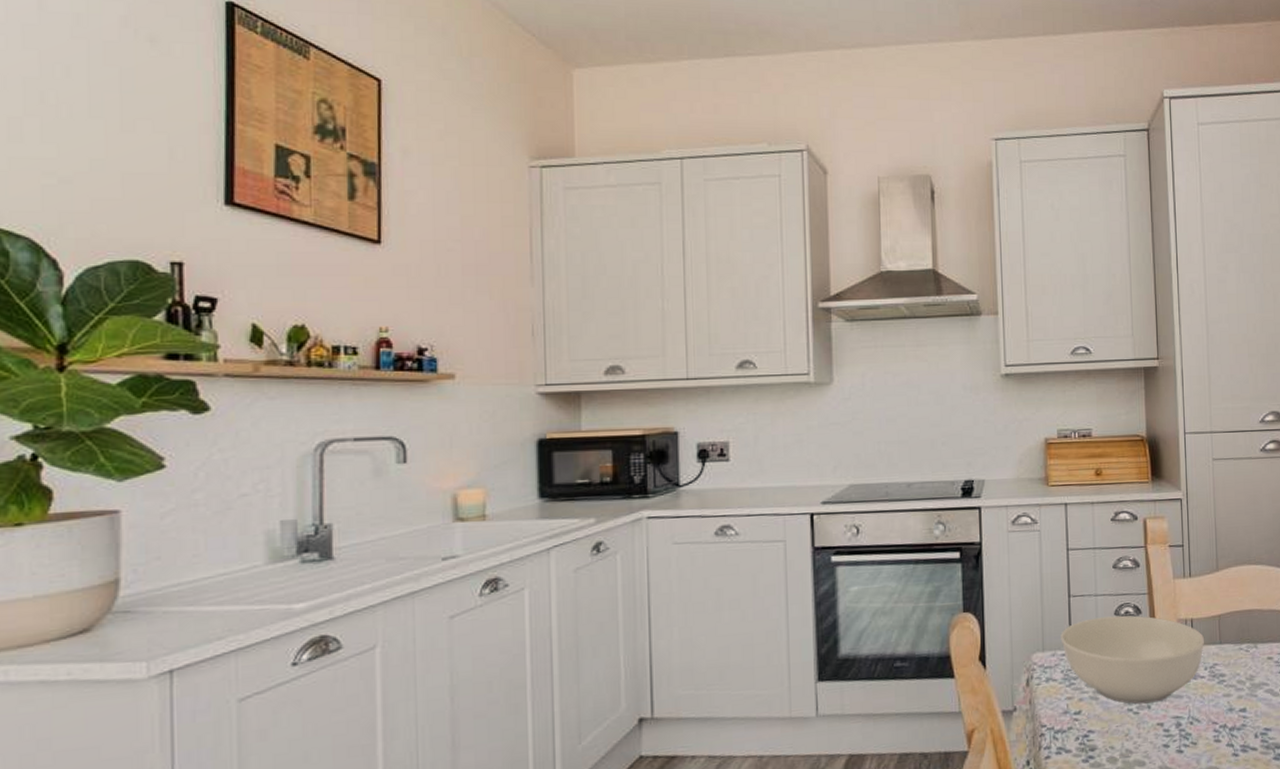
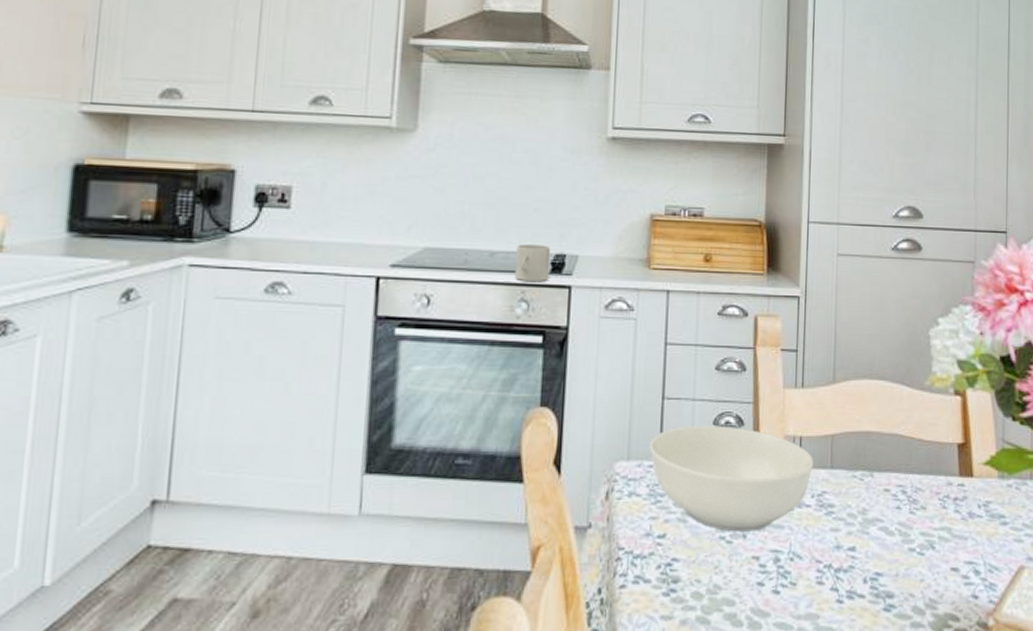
mug: none [929,473,961,507] -> present [514,244,551,283]

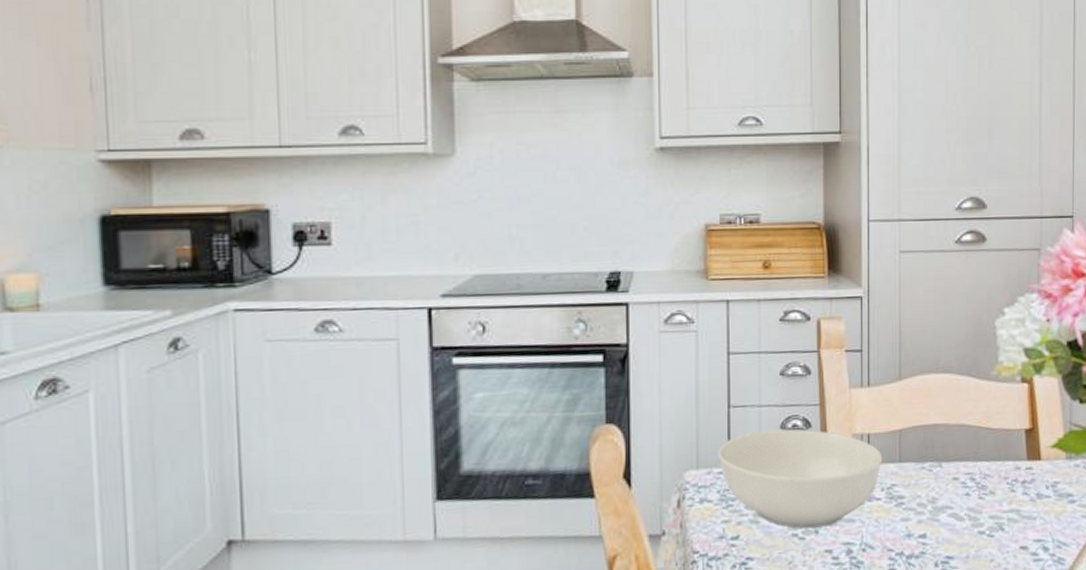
mug: present [514,244,551,283] -> none [568,263,605,302]

